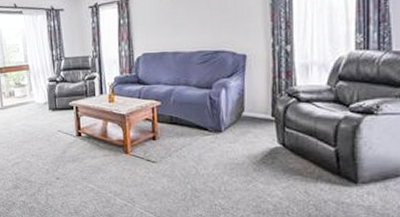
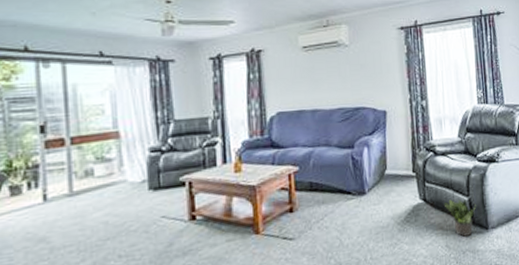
potted plant: none [306,147,345,186] -> present [444,198,477,237]

